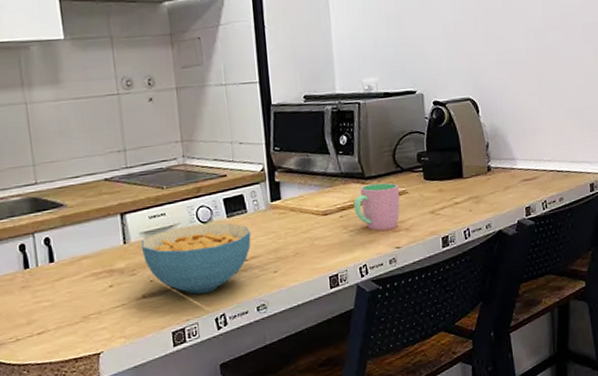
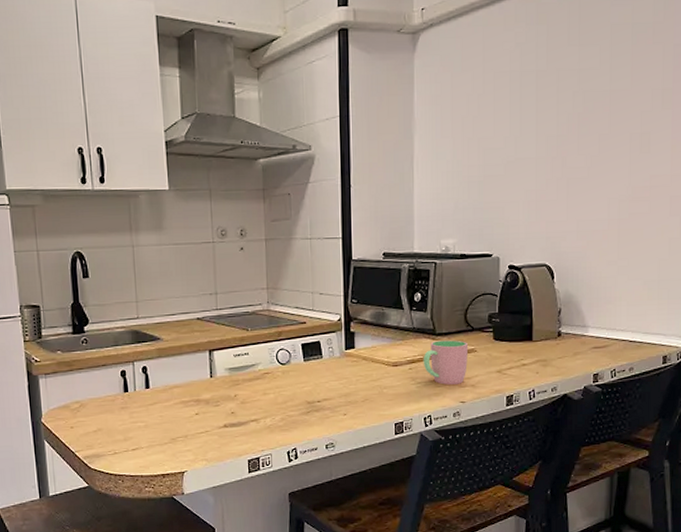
cereal bowl: present [141,223,251,294] -> none [225,365,325,428]

